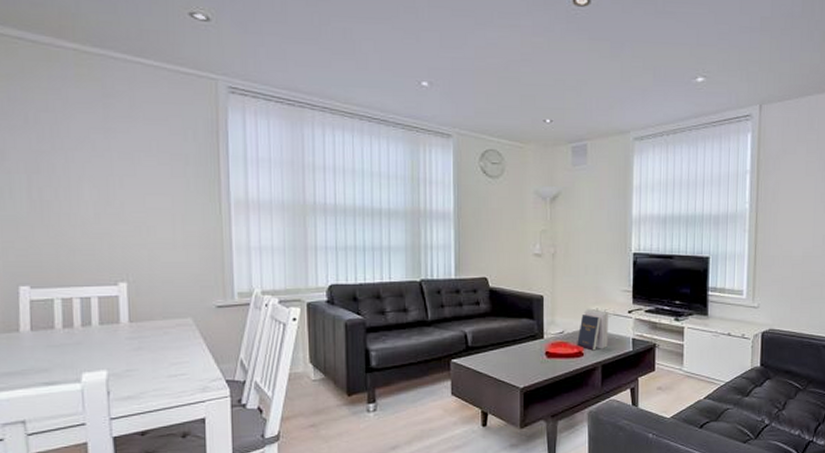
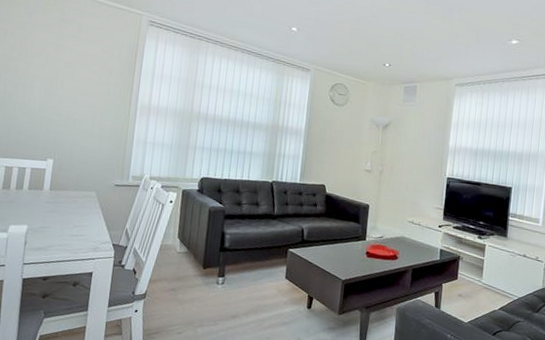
books: present [577,309,608,351] -> none [393,220,422,256]

